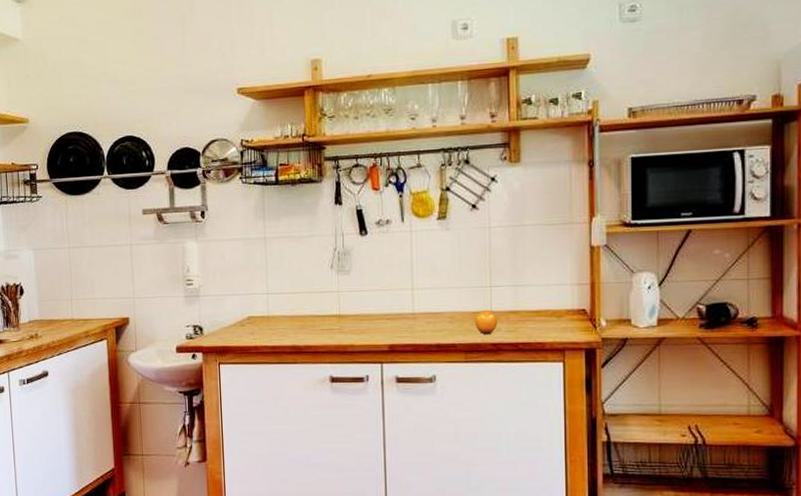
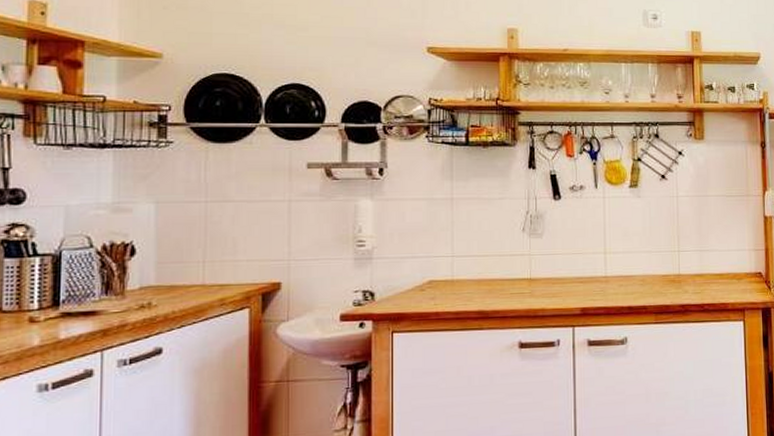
fruit: present [474,309,498,335] -> none [663,273,685,297]

